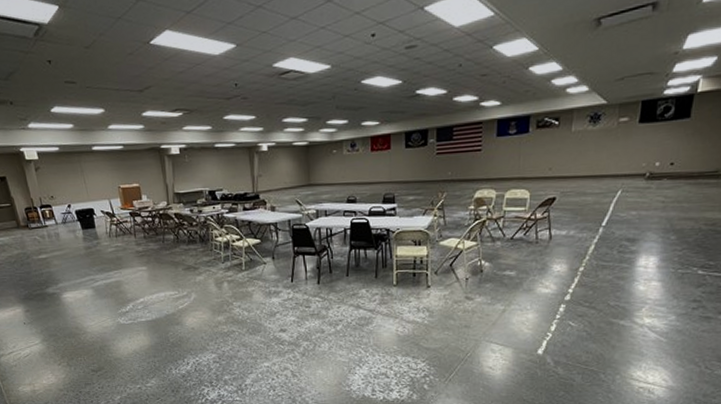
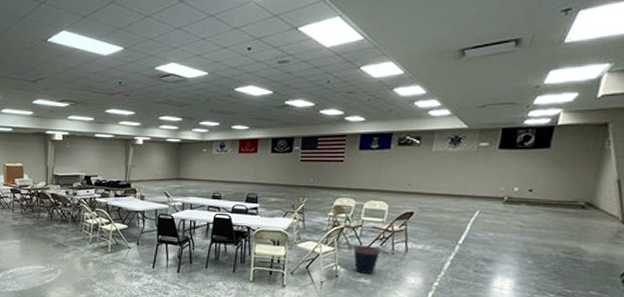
coffee cup: none [496,237,524,266] -> present [352,245,380,274]

